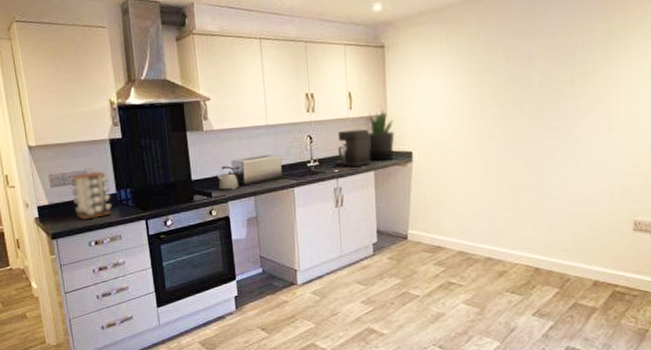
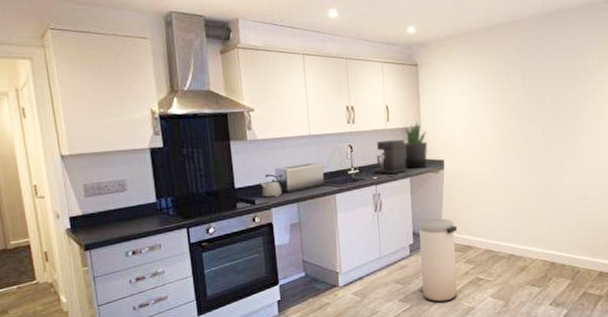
spice rack: present [70,166,112,220] -> none [106,175,151,230]
pedal bin: none [382,215,427,308] -> present [418,218,458,304]

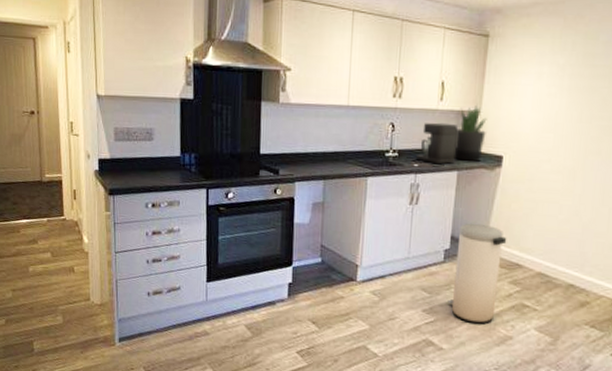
kettle: present [260,174,284,197] -> none [286,143,311,170]
toaster: present [274,162,325,193] -> none [303,136,359,168]

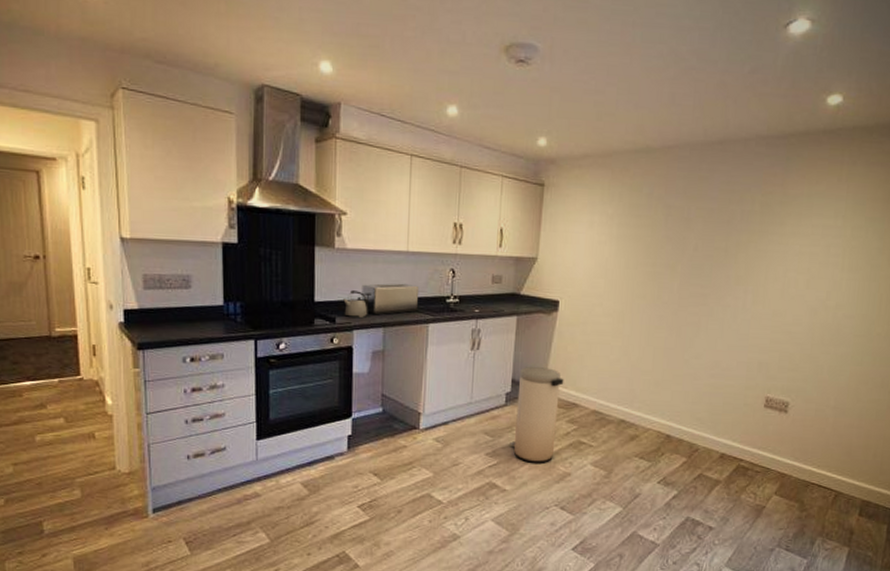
kettle: none [286,143,311,170] -> present [343,290,370,317]
toaster: none [303,136,359,168] -> present [362,283,420,315]
coffee maker: present [416,122,459,165] -> none [477,268,517,310]
planter: present [454,104,487,163] -> none [513,251,544,307]

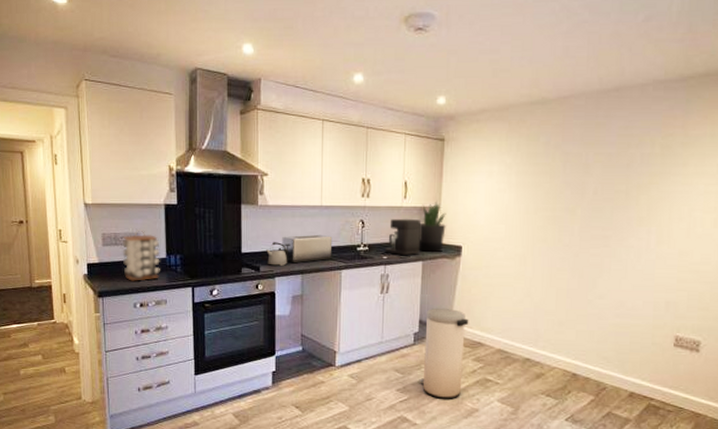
spice rack: none [168,270,216,332] -> present [122,228,160,281]
coffee maker: none [477,268,517,310] -> present [385,218,422,256]
planter: none [513,251,544,307] -> present [418,201,446,253]

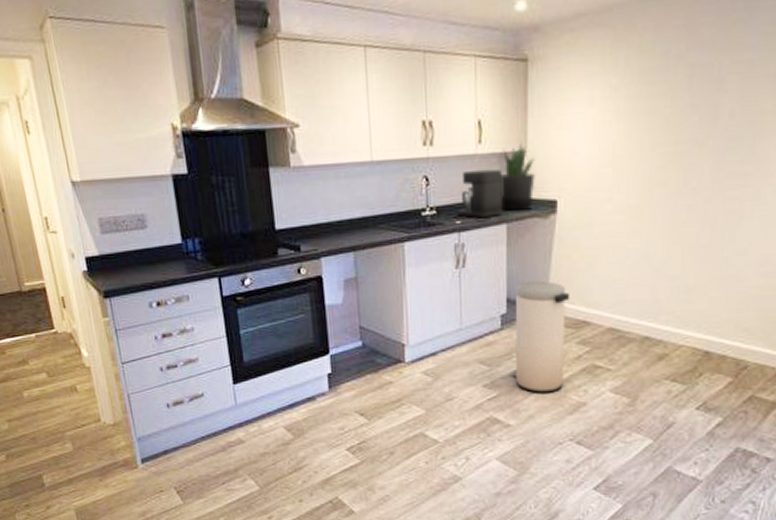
spice rack: present [122,228,160,281] -> none [124,208,177,275]
kettle: present [266,242,289,266] -> none [306,213,336,243]
toaster: present [282,234,333,264] -> none [325,198,391,239]

